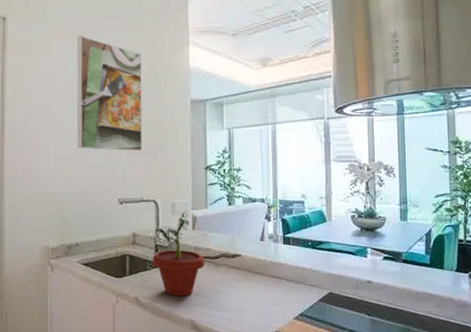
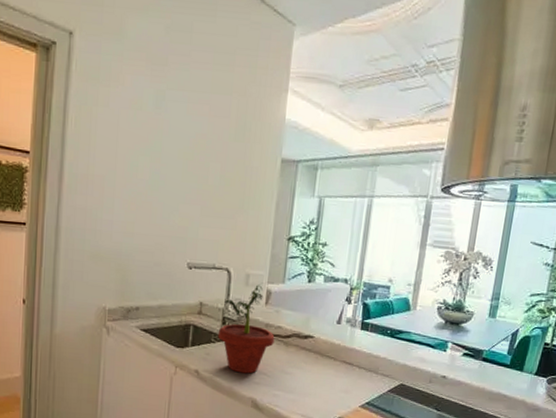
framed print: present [77,36,143,151] -> none [147,66,231,212]

